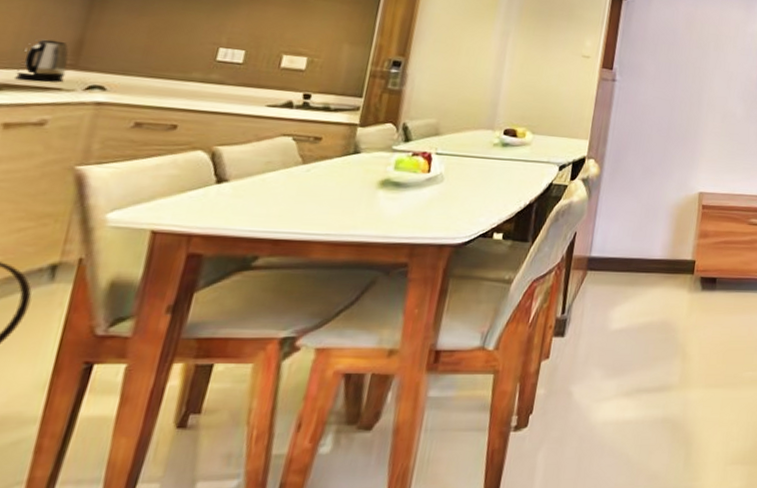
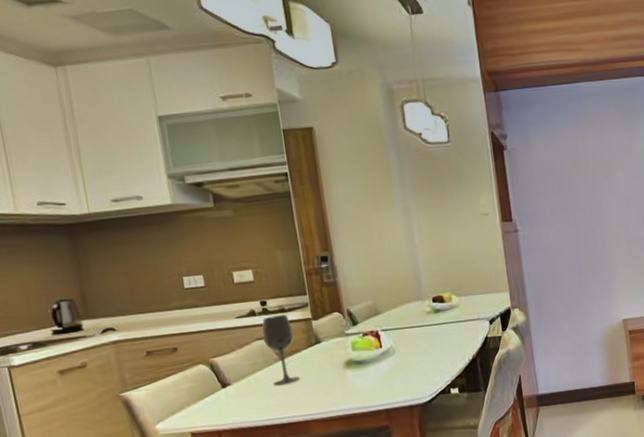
wine glass: none [282,112,332,194] -> present [262,314,301,386]

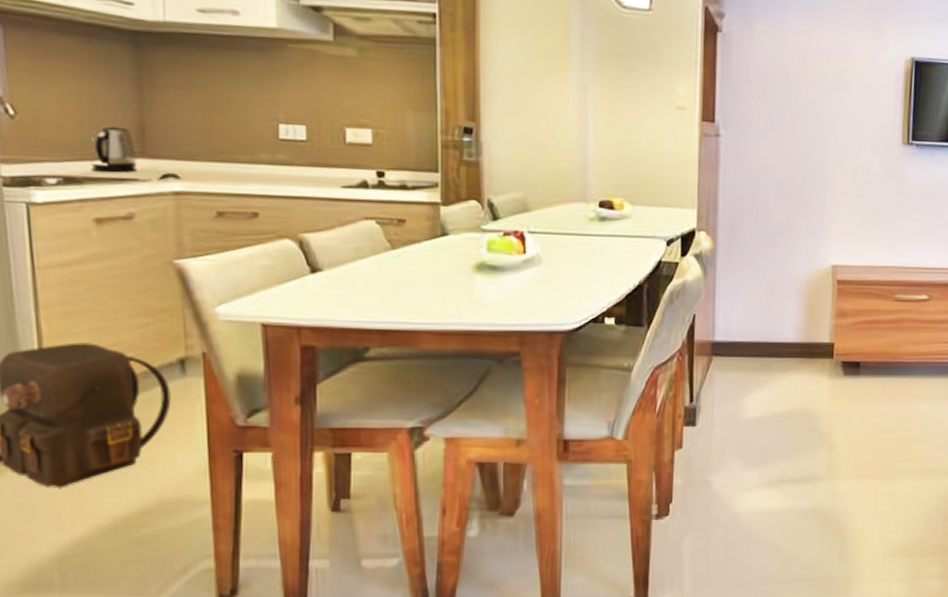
wine glass: present [262,314,301,386] -> none [372,192,416,282]

